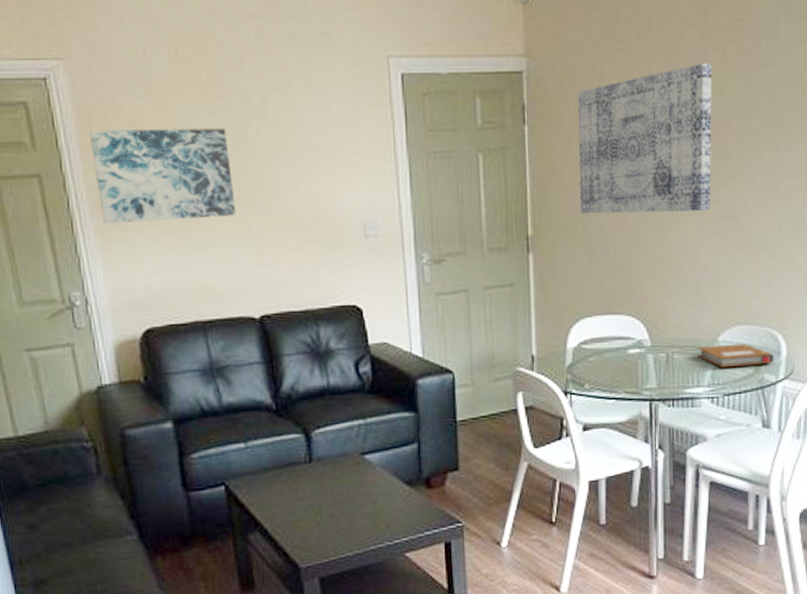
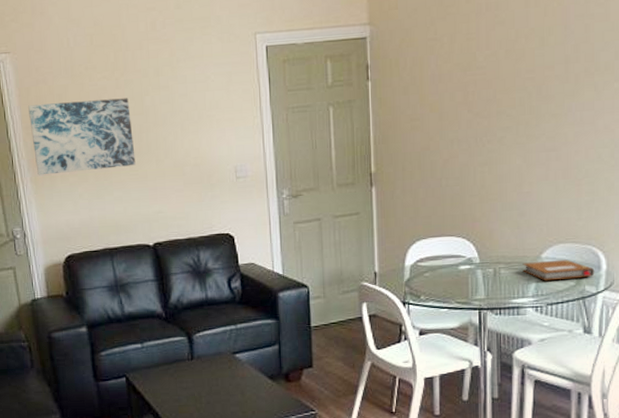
wall art: present [577,64,712,214] -> none [413,19,535,153]

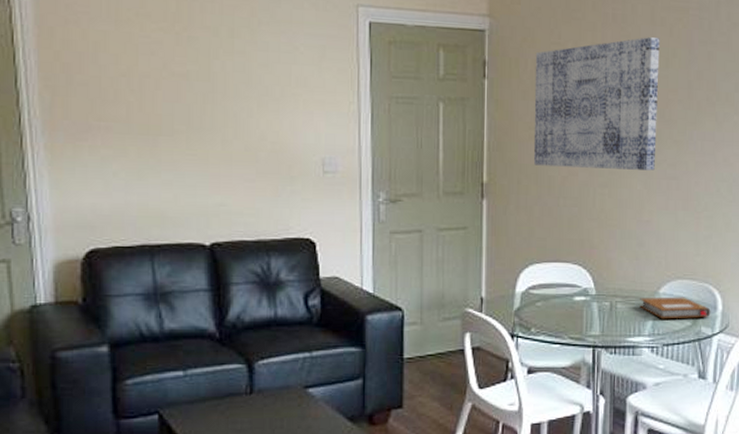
wall art: present [28,98,136,175] -> none [50,50,195,144]
wall art: none [413,19,535,153] -> present [533,37,660,171]

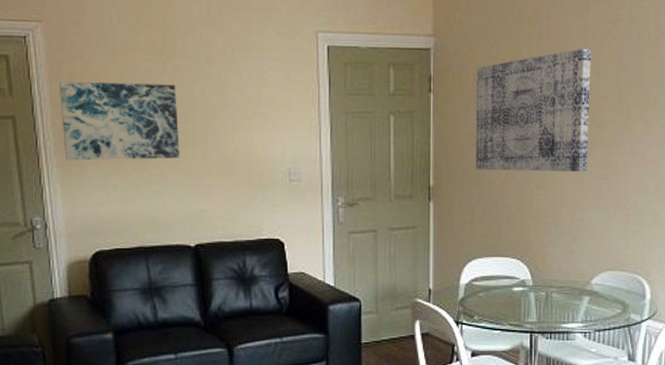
wall art: none [50,50,195,144] -> present [60,82,180,161]
notebook: present [640,297,711,319] -> none [573,287,640,307]

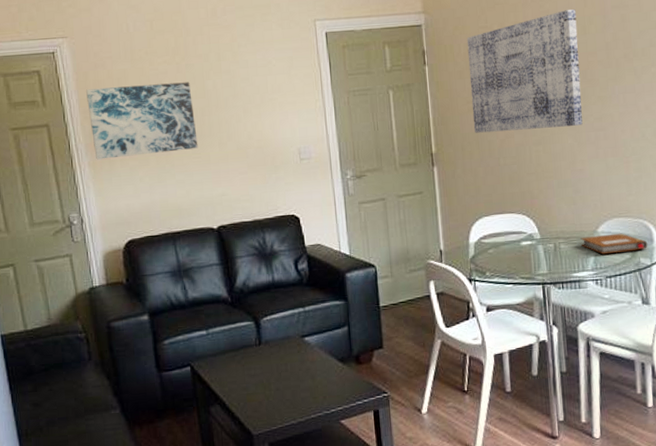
notebook: none [573,287,640,307] -> present [581,233,648,255]

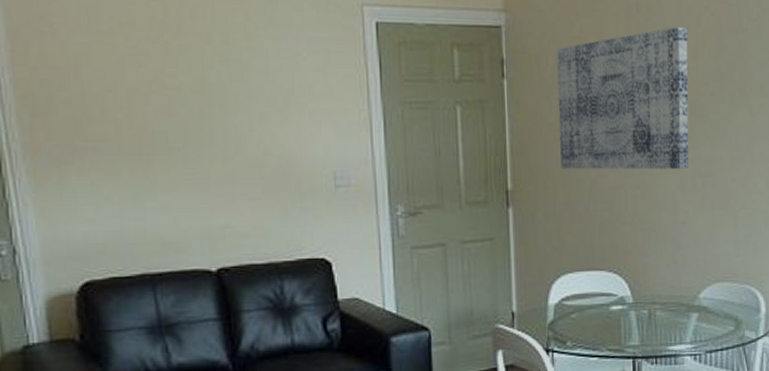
wall art: present [86,82,198,160] -> none [26,66,193,167]
notebook: present [581,233,648,255] -> none [679,300,754,325]

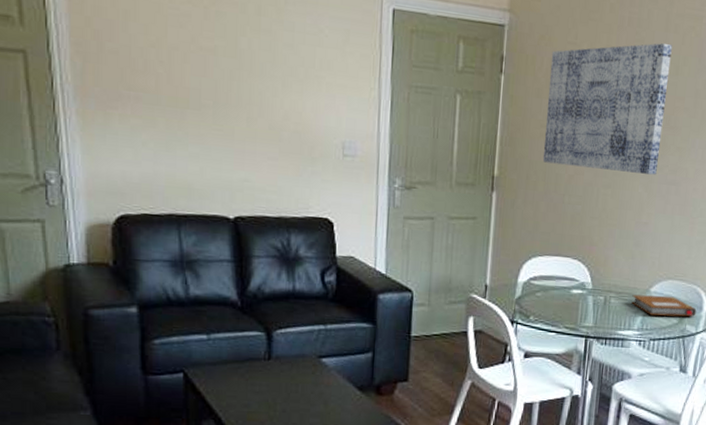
notebook: none [679,300,754,325] -> present [631,294,697,317]

